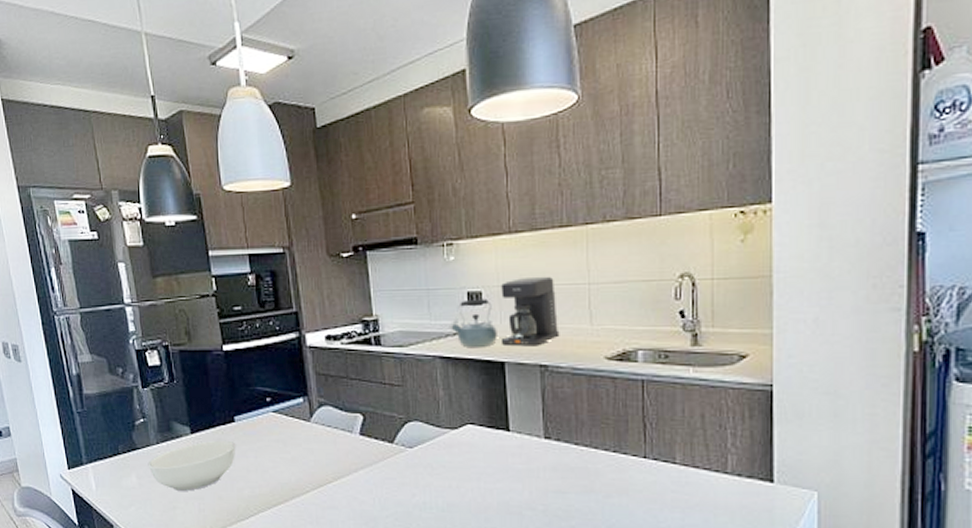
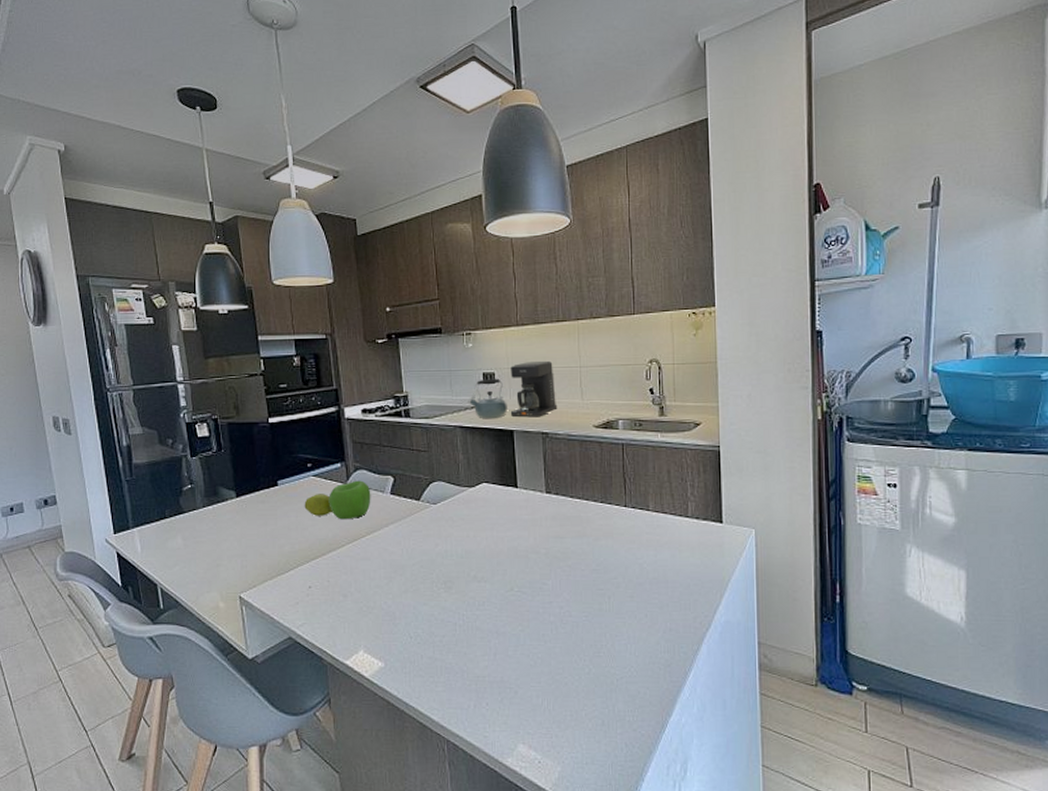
bowl: present [148,440,236,491] -> none [193,502,279,549]
fruit: none [264,432,295,458] -> present [304,494,333,516]
fruit: none [290,418,338,463] -> present [328,480,371,520]

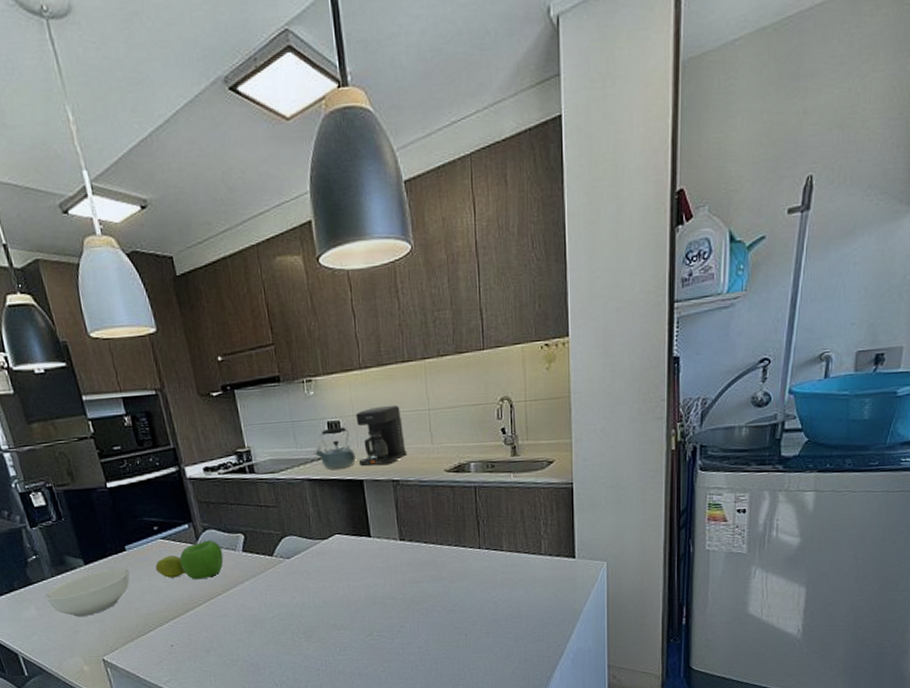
bowl: none [193,502,279,549] -> present [45,567,130,617]

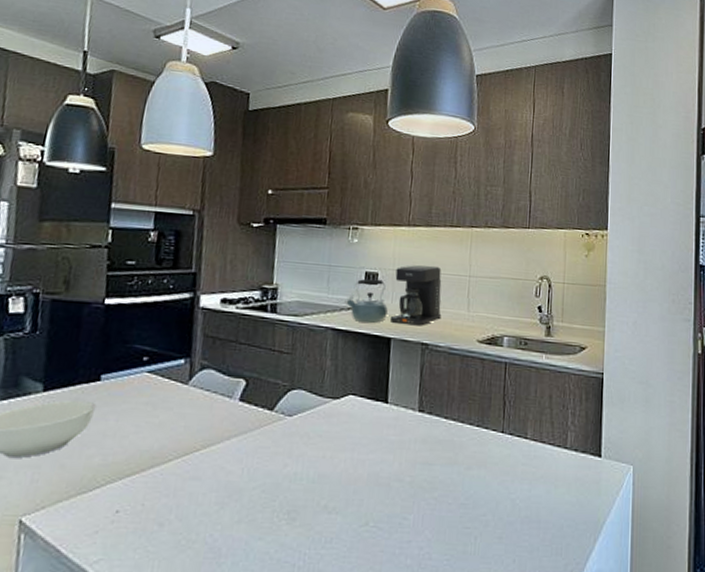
fruit: present [155,555,186,578] -> none [129,394,165,422]
fruit: present [179,540,224,580] -> none [161,381,216,428]

